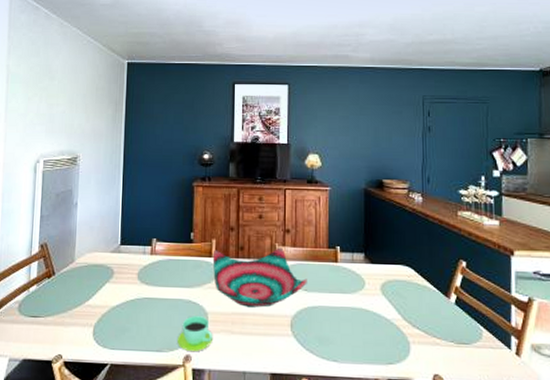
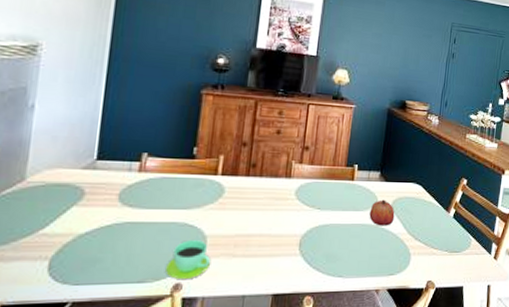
decorative bowl: present [212,247,307,307] -> none [217,165,322,228]
fruit: none [358,282,386,311] -> present [369,199,395,226]

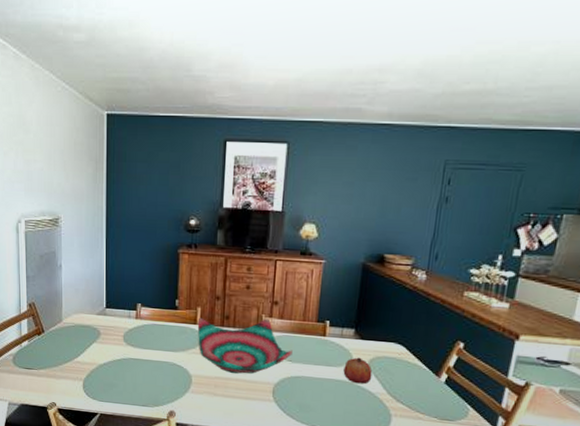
cup: present [166,240,211,280] -> none [162,377,197,409]
decorative bowl: none [217,165,322,228] -> present [197,317,293,374]

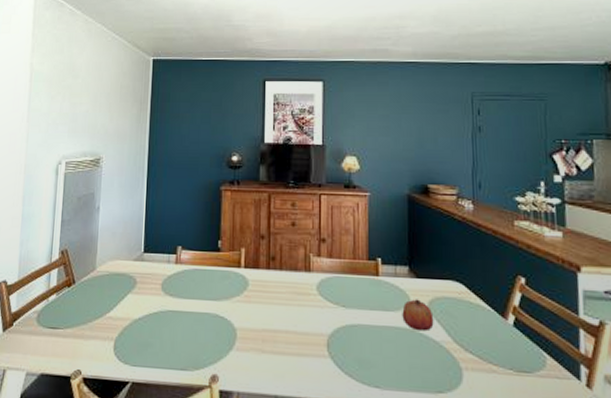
decorative bowl: present [197,317,293,374] -> none [241,258,345,324]

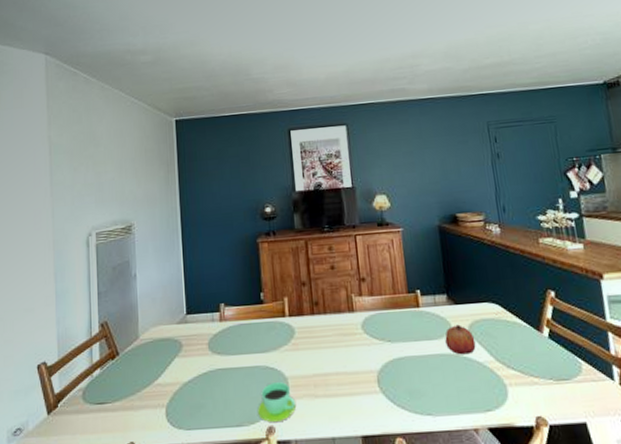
cup: none [203,332,242,372] -> present [258,382,297,423]

